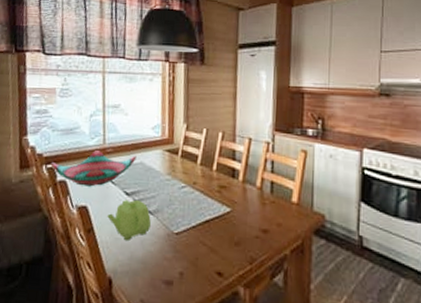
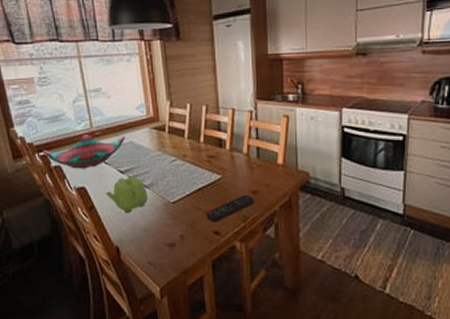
remote control: none [210,232,264,262] -> present [206,194,254,223]

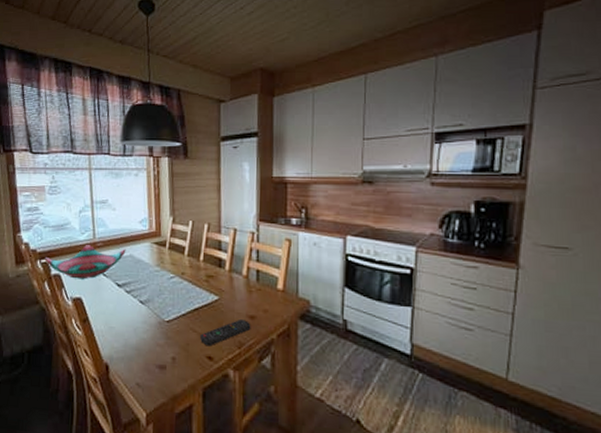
teapot: present [106,176,148,213] -> none [101,290,143,329]

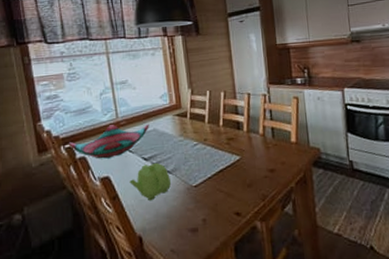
teapot: none [101,290,143,329] -> present [129,162,171,200]
remote control: present [200,318,251,347] -> none [227,173,272,204]

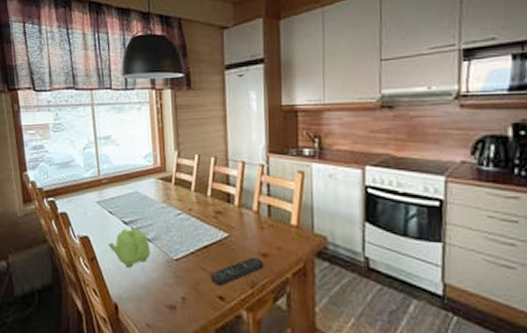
decorative bowl: present [68,123,149,159] -> none [51,182,131,217]
remote control: none [227,173,272,204] -> present [211,256,264,286]

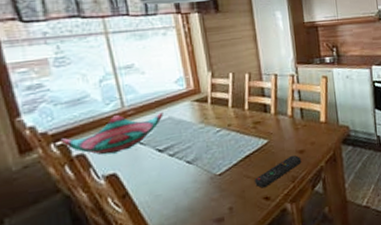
decorative bowl: none [51,182,131,217] -> present [60,111,164,155]
teapot: present [108,228,150,267] -> none [142,153,191,195]

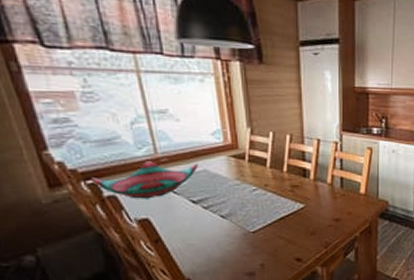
remote control: present [255,155,302,189] -> none [288,222,337,250]

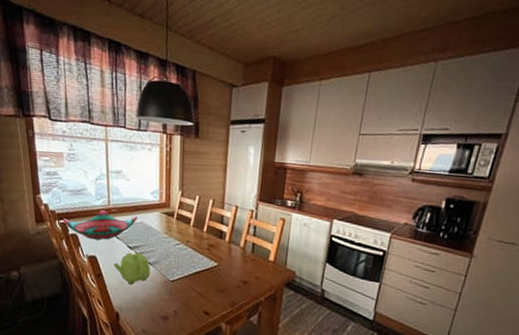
teapot: none [175,206,225,244] -> present [113,252,151,285]

